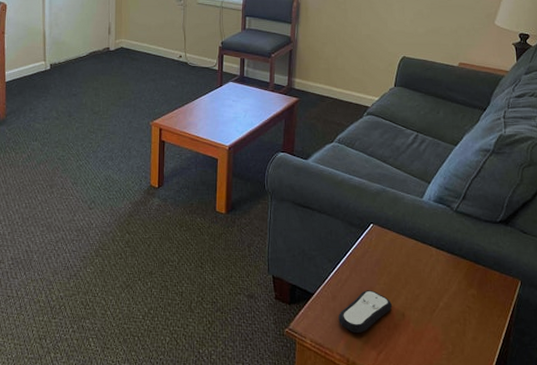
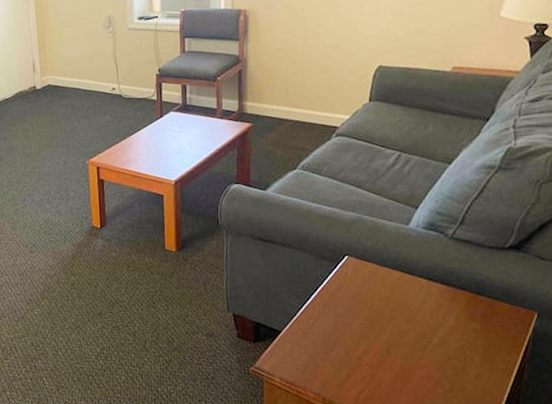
remote control: present [338,290,392,334] -> none [311,326,374,372]

